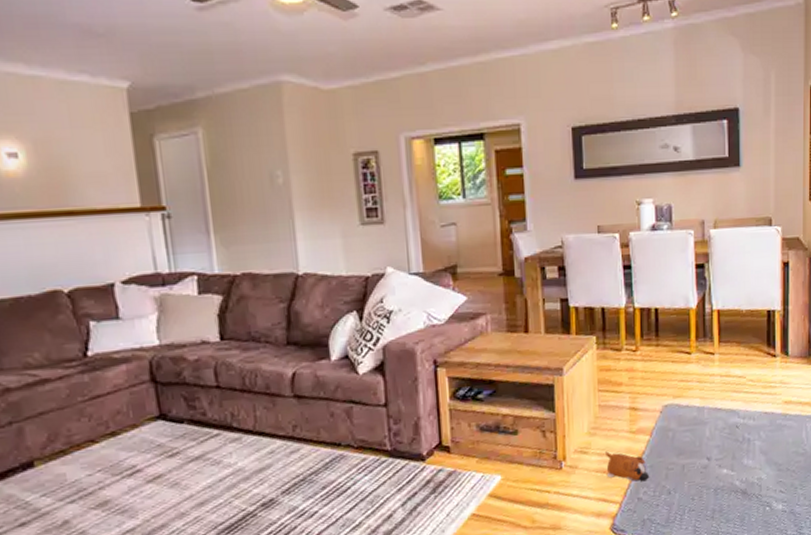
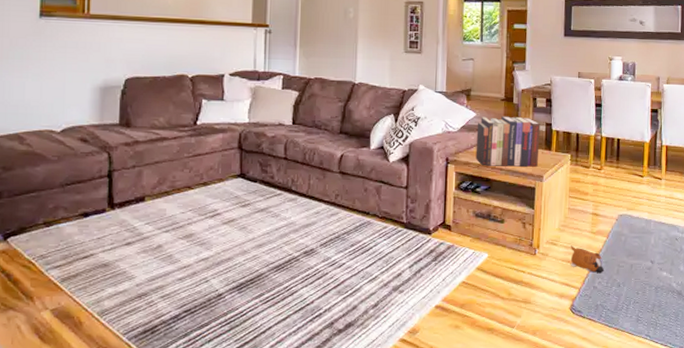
books: none [469,294,555,365] -> present [475,116,541,167]

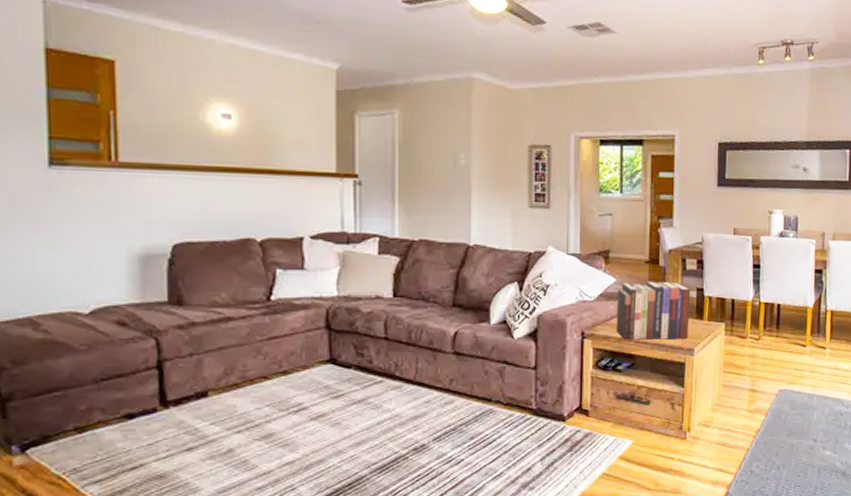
dog toy: present [570,245,605,274] -> none [725,426,763,456]

